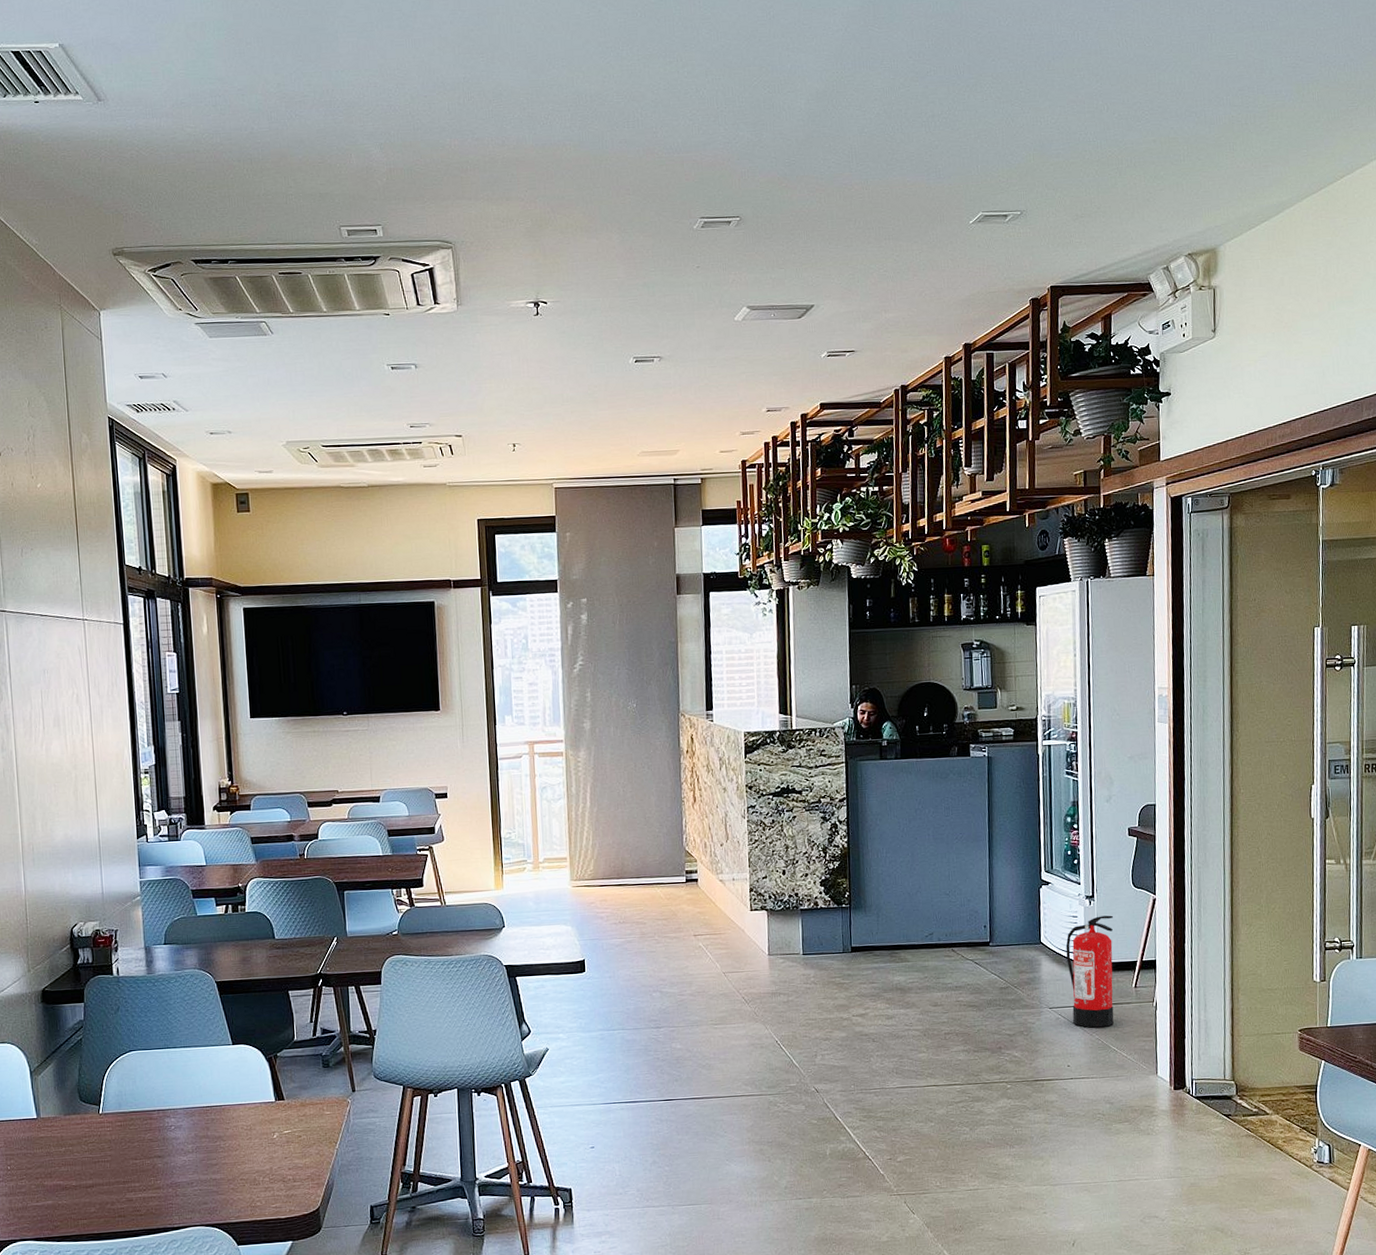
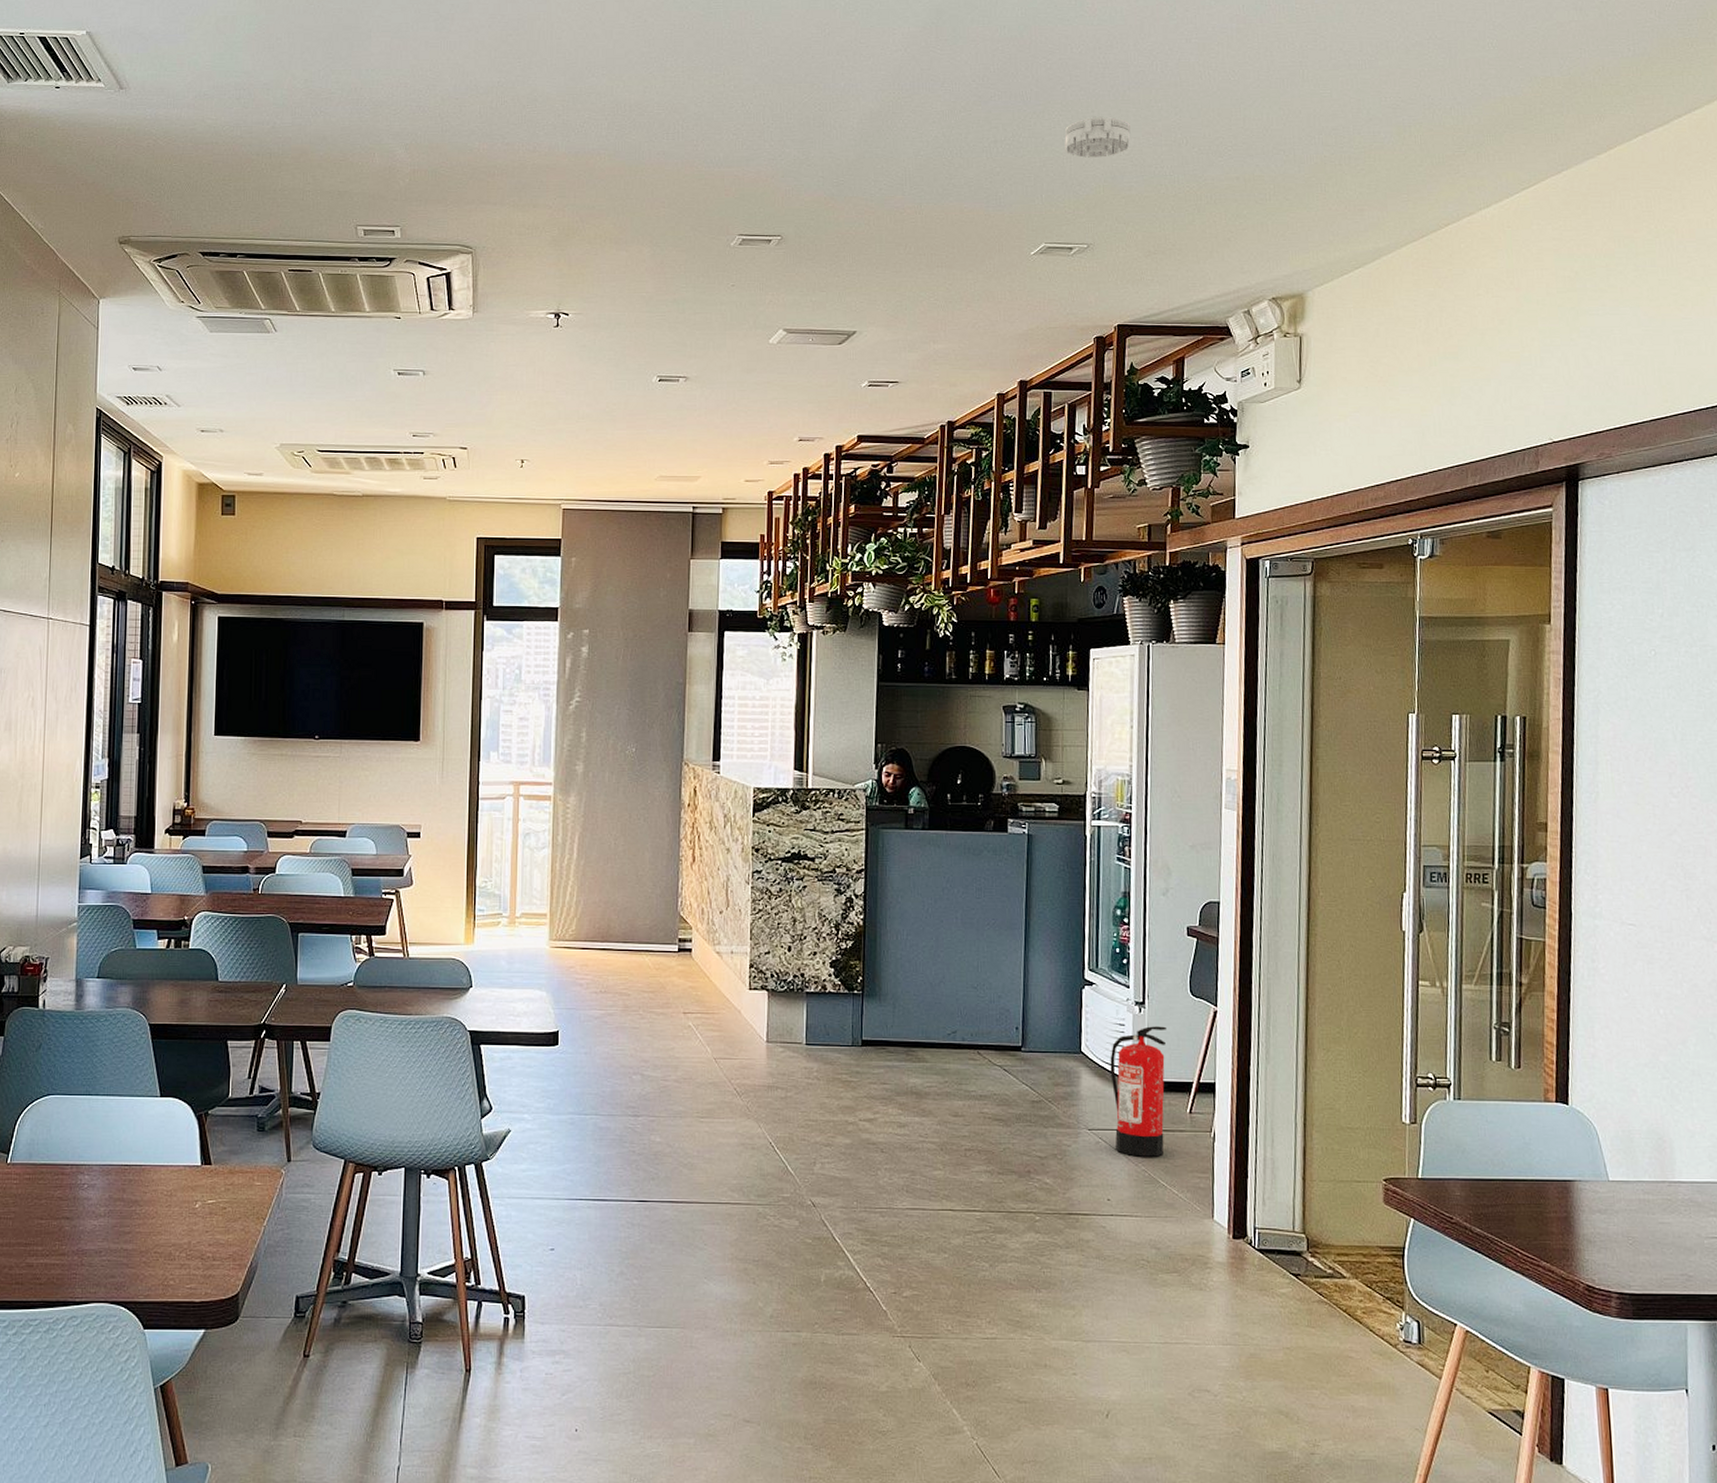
smoke detector: none [996,86,1057,128] -> present [1064,116,1131,158]

